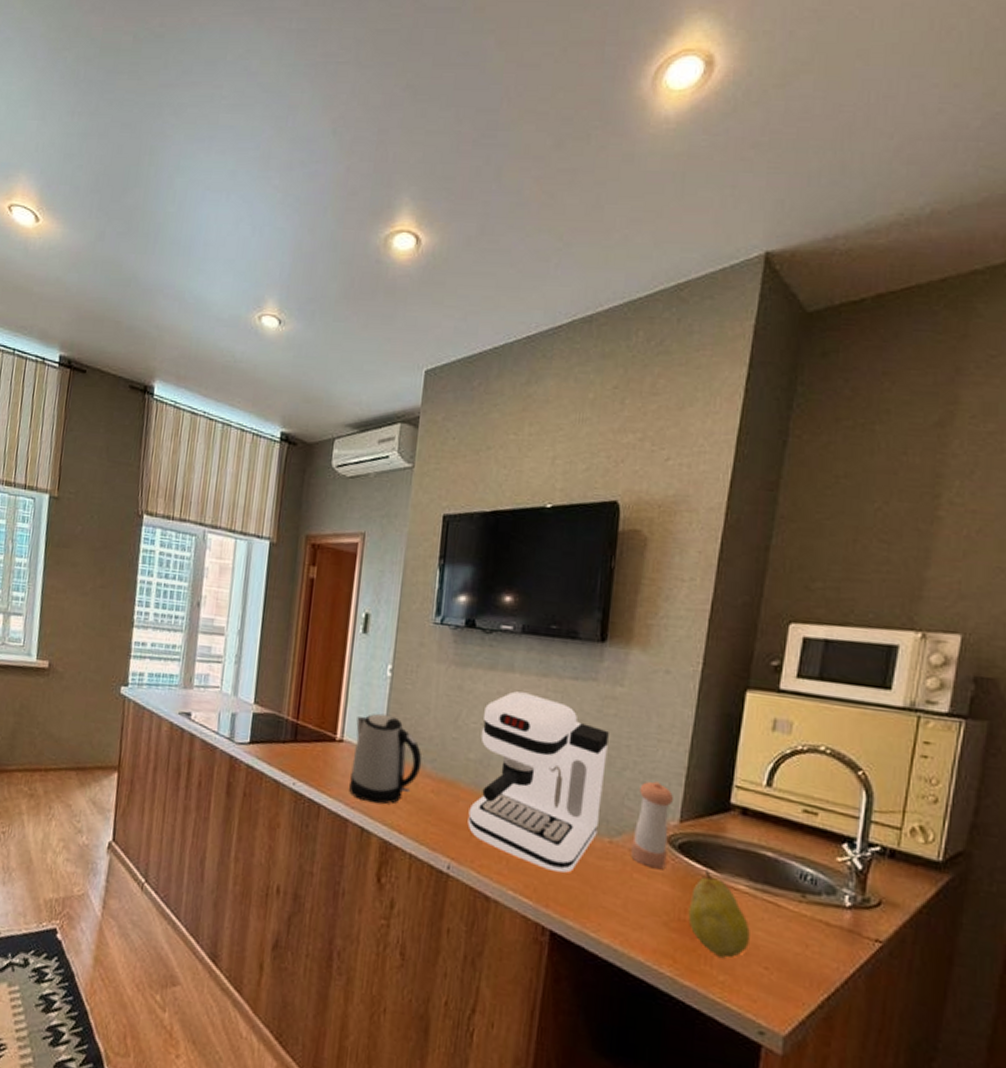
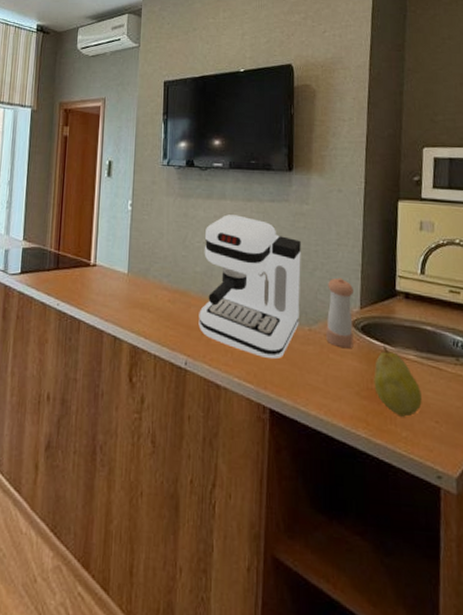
kettle: present [349,713,422,805] -> none [103,240,160,316]

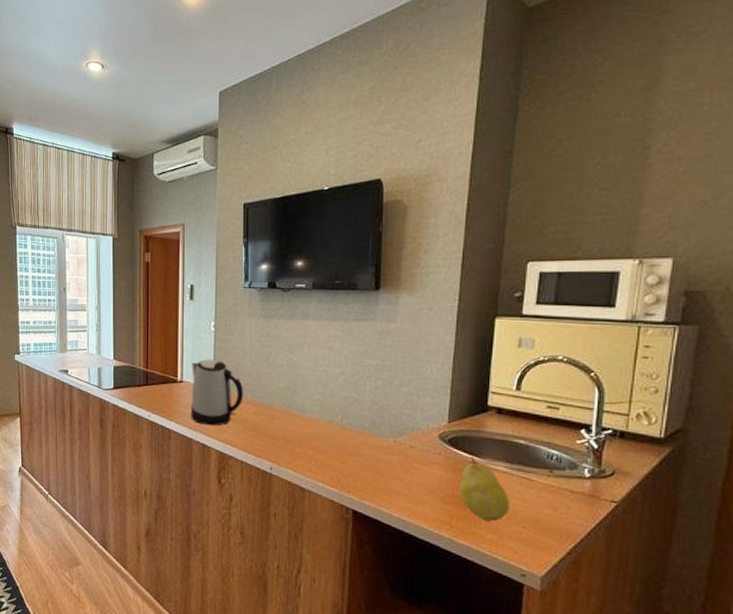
kettle: none [103,240,160,316] -> present [191,359,244,426]
coffee maker: present [198,214,301,359] -> none [283,334,387,467]
pepper shaker: present [326,277,355,349] -> none [411,393,443,459]

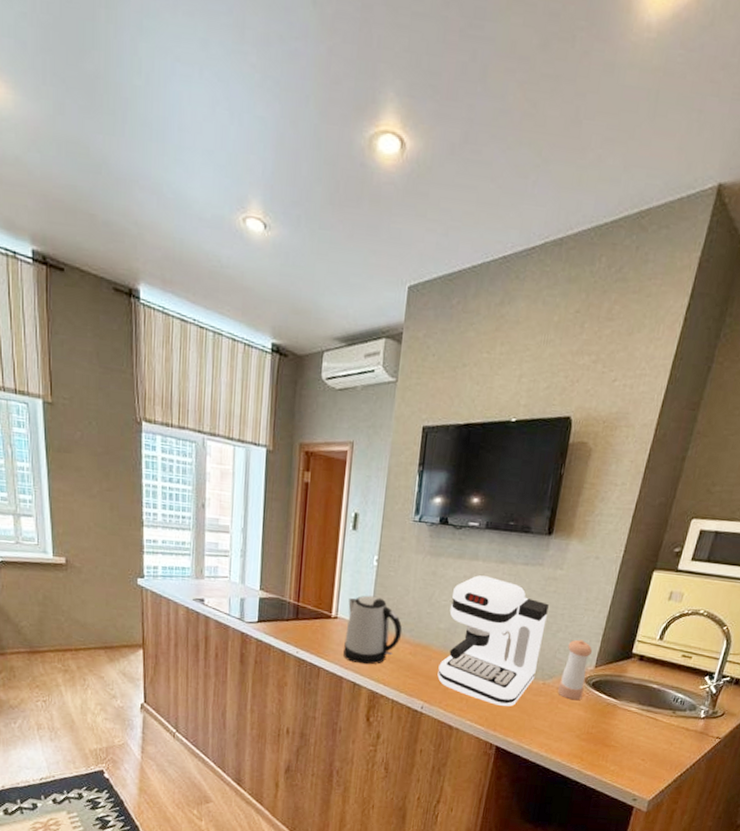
coffee maker: none [283,334,387,467] -> present [437,575,549,707]
pepper shaker: none [411,393,443,459] -> present [558,639,593,701]
fruit: present [459,457,509,522] -> none [594,699,635,755]

